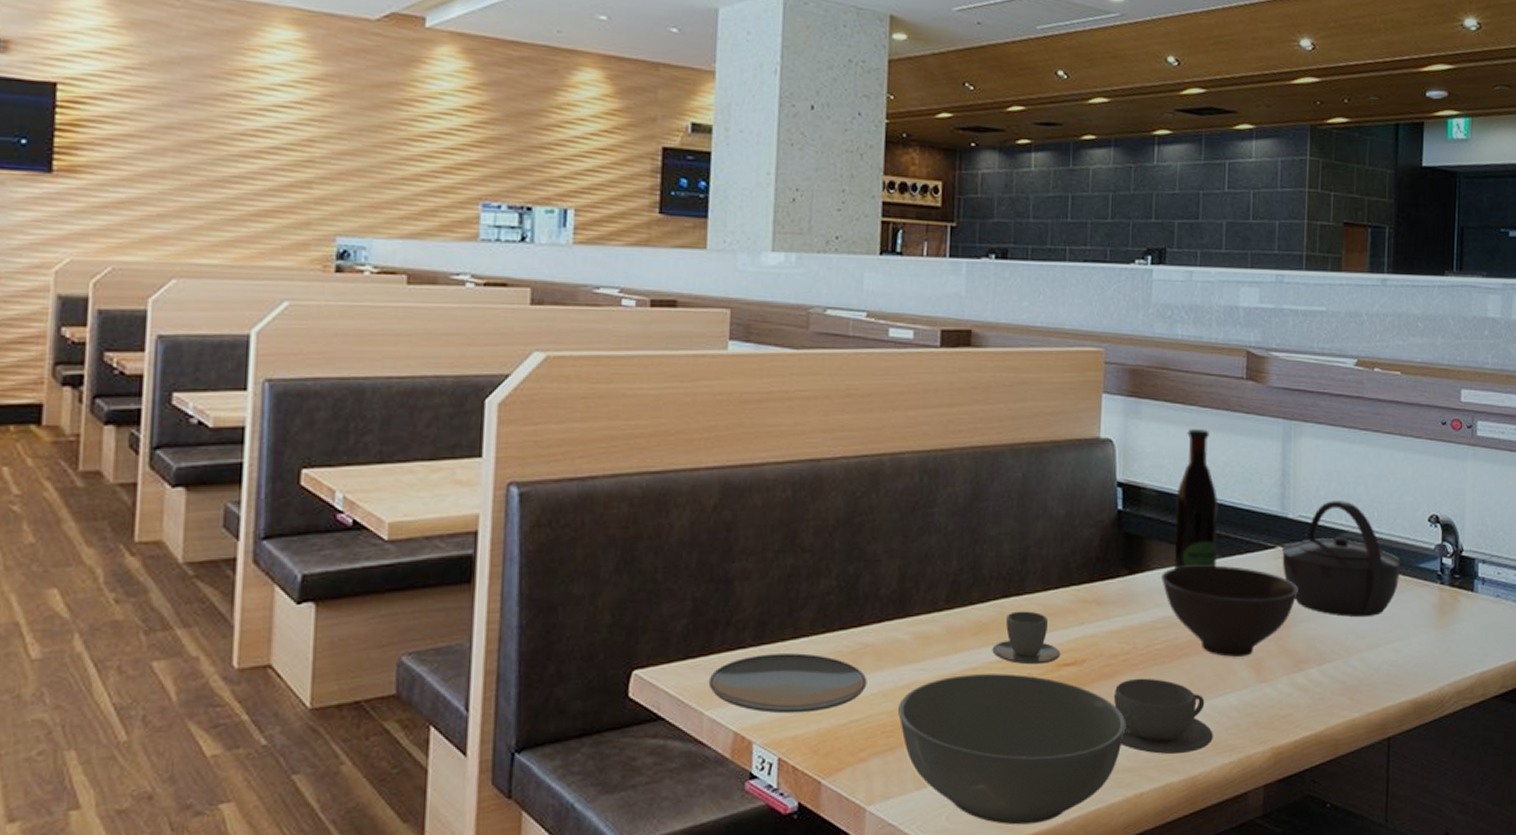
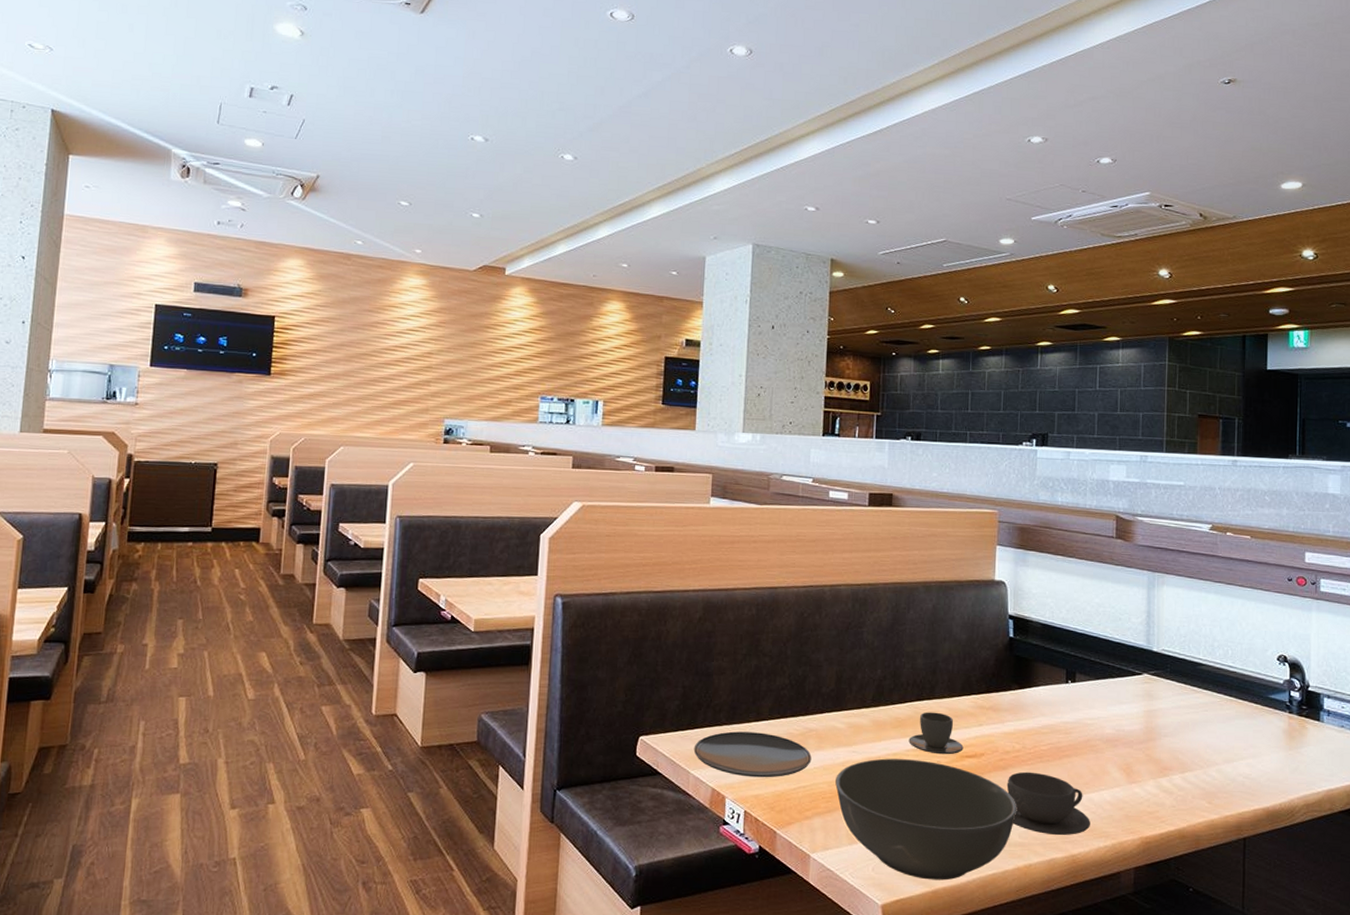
bowl: present [1160,565,1299,657] -> none [1045,684,1163,761]
bottle: present [1174,429,1218,568] -> none [1056,576,1093,687]
teapot: present [1281,501,1401,617] -> none [1147,639,1253,736]

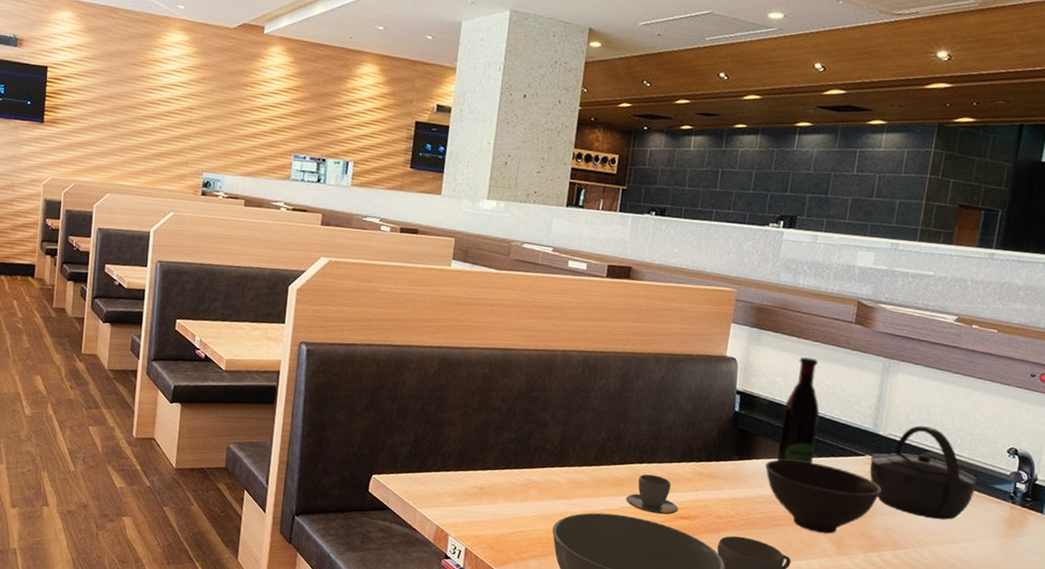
plate: present [693,731,812,778] -> none [421,477,532,521]
bowl: none [1045,684,1163,761] -> present [764,459,882,534]
bottle: none [1056,576,1093,687] -> present [777,357,820,463]
teapot: none [1147,639,1253,736] -> present [869,425,977,520]

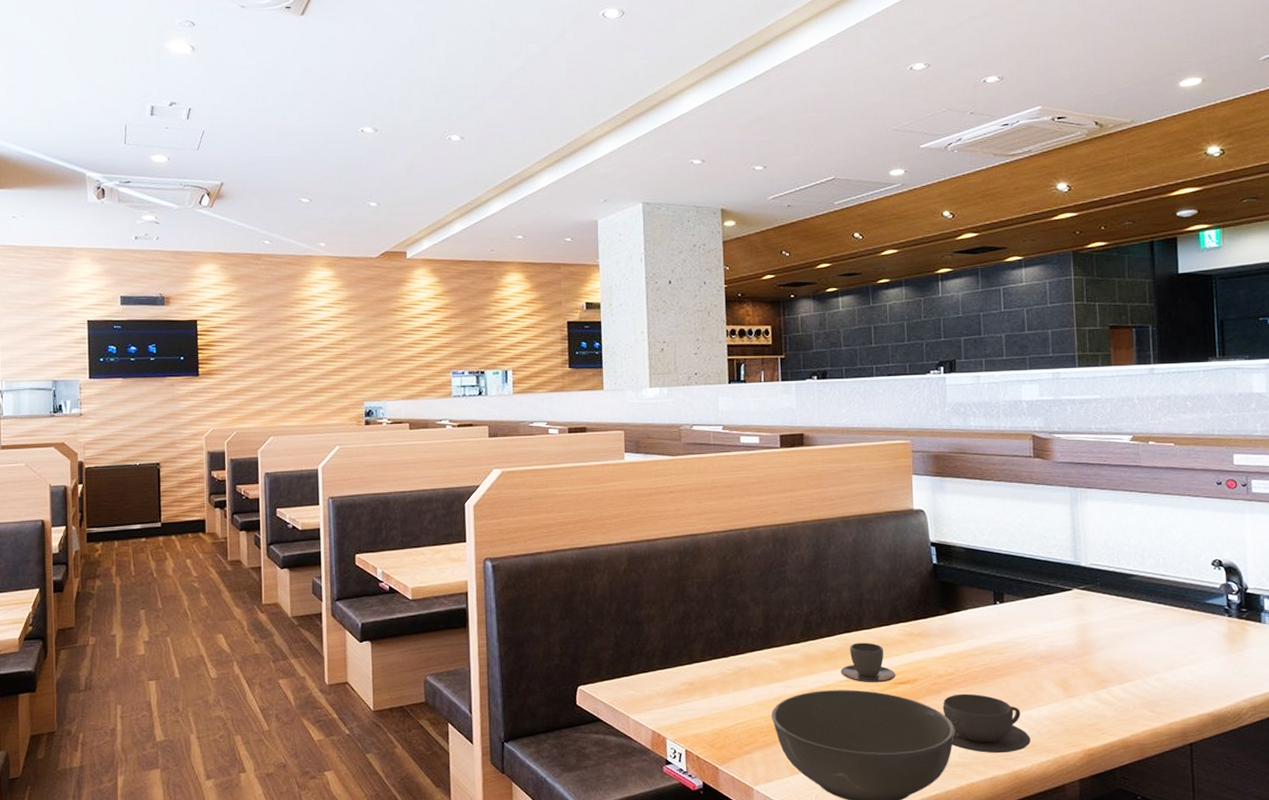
bowl: present [764,459,882,534] -> none [974,605,1097,677]
bottle: present [777,357,820,463] -> none [981,498,1021,608]
teapot: present [869,425,977,520] -> none [1077,550,1189,645]

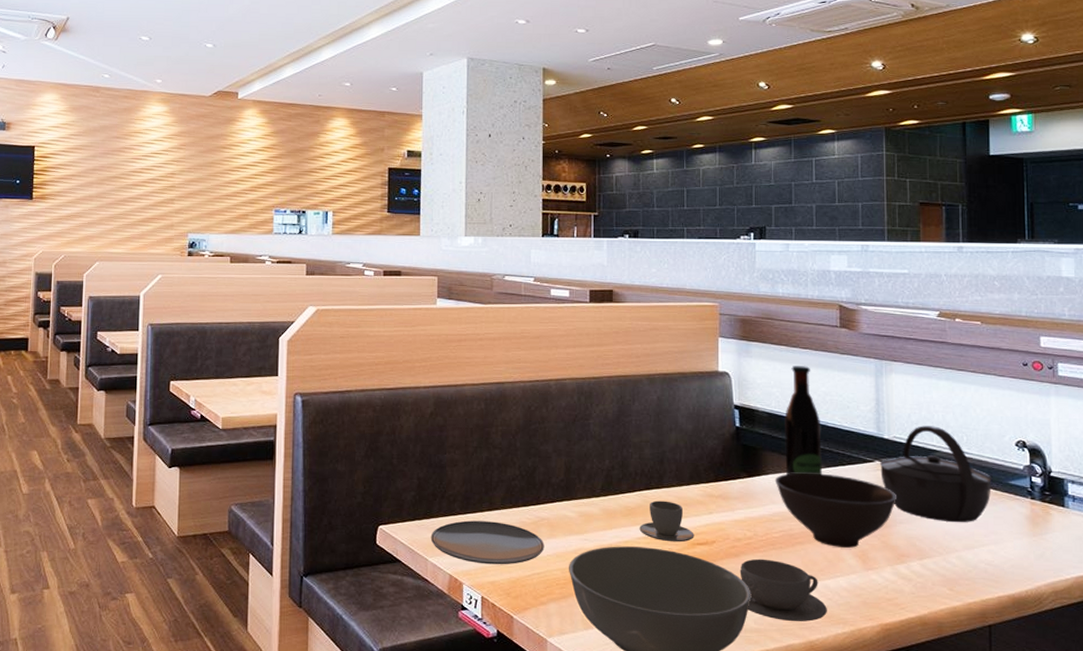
plate: none [631,674,747,718] -> present [430,520,545,565]
bowl: none [974,605,1097,677] -> present [774,472,898,548]
bottle: none [981,498,1021,608] -> present [785,366,822,475]
teapot: none [1077,550,1189,645] -> present [879,426,992,522]

